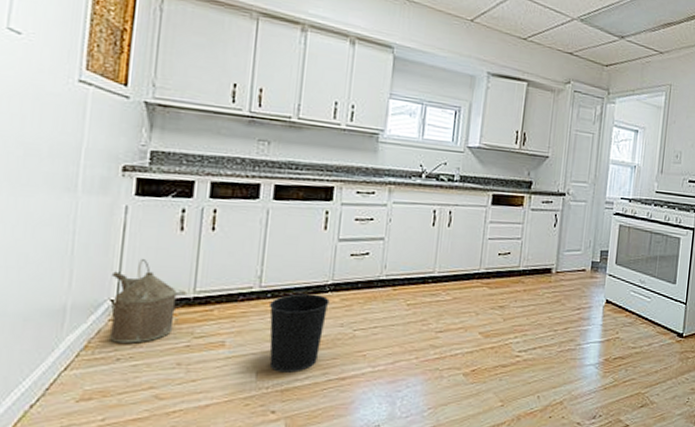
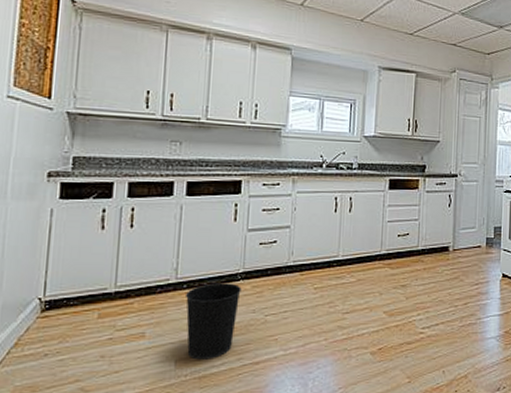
watering can: present [110,259,188,344] -> none [38,258,110,339]

